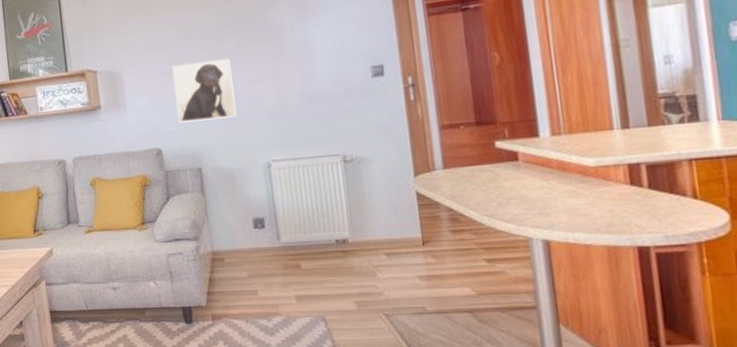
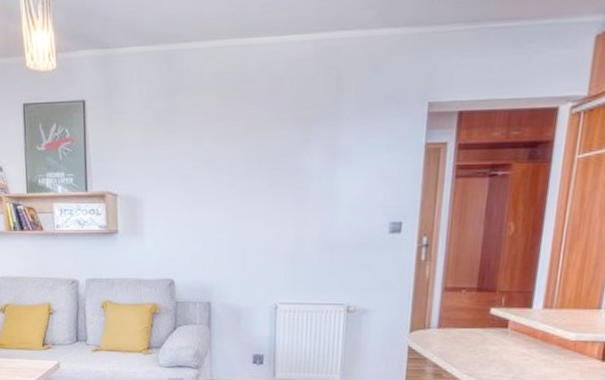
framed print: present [172,58,237,123] -> none [194,197,253,257]

